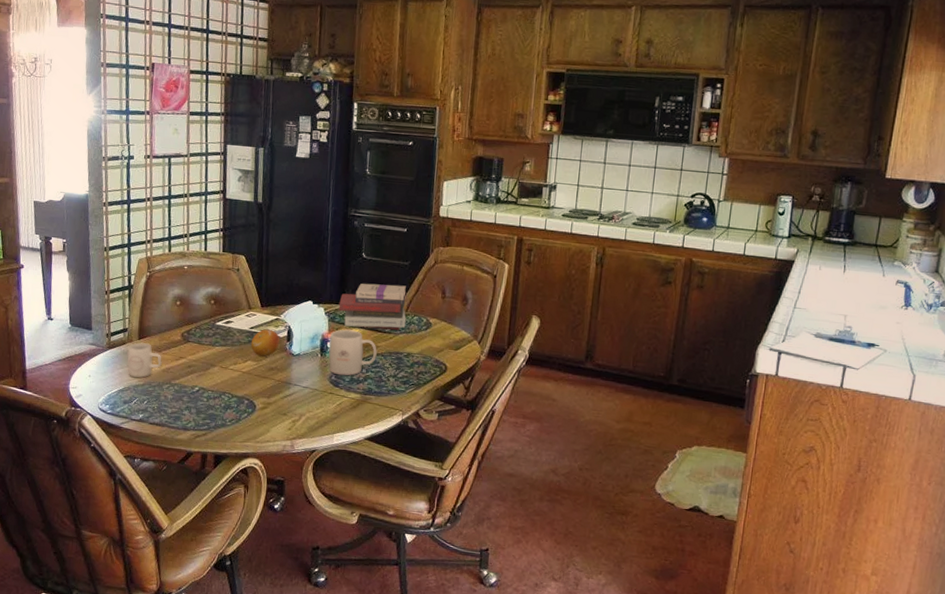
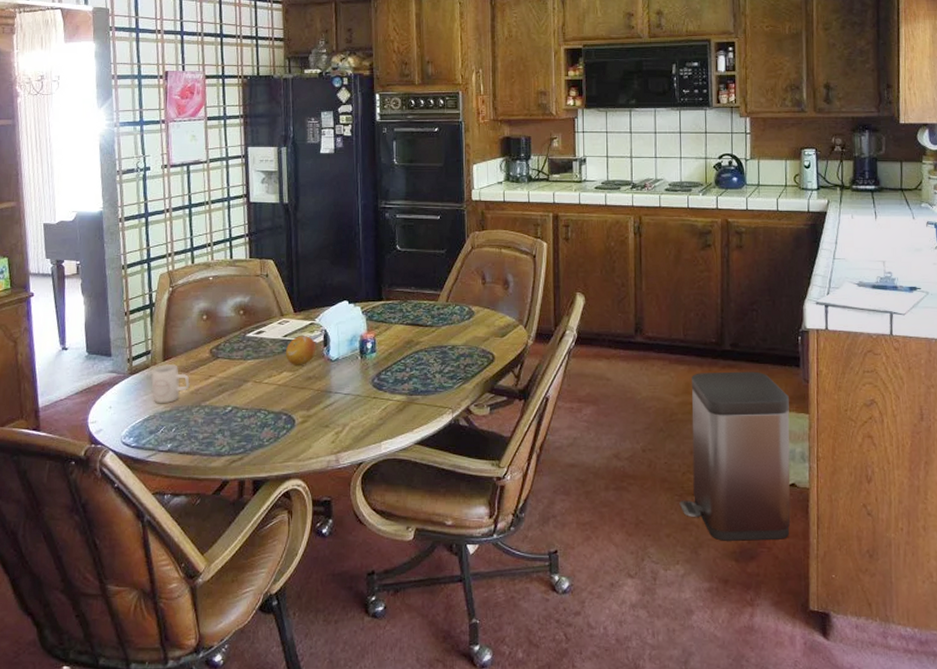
mug: present [328,329,377,376] -> none [369,327,420,377]
books: present [338,283,407,331] -> none [376,275,448,323]
pedal bin: none [608,403,729,564] -> present [679,371,791,541]

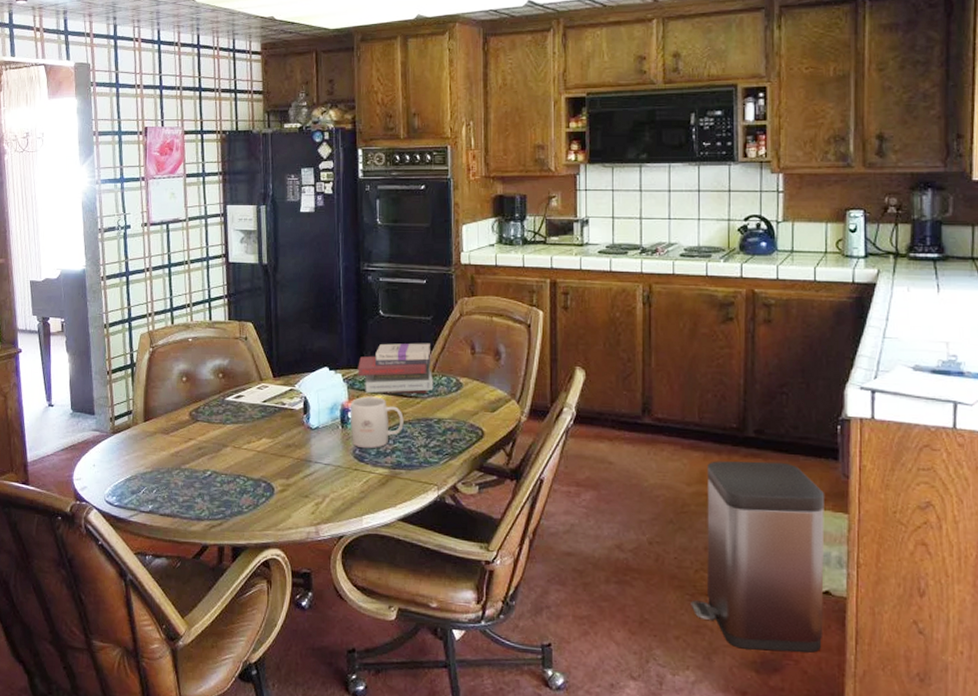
mug: present [150,363,191,404] -> none [132,424,171,465]
fruit: present [285,336,316,367] -> none [264,402,296,433]
mug: none [369,327,420,377] -> present [350,396,404,449]
books: none [376,275,448,323] -> present [358,343,434,394]

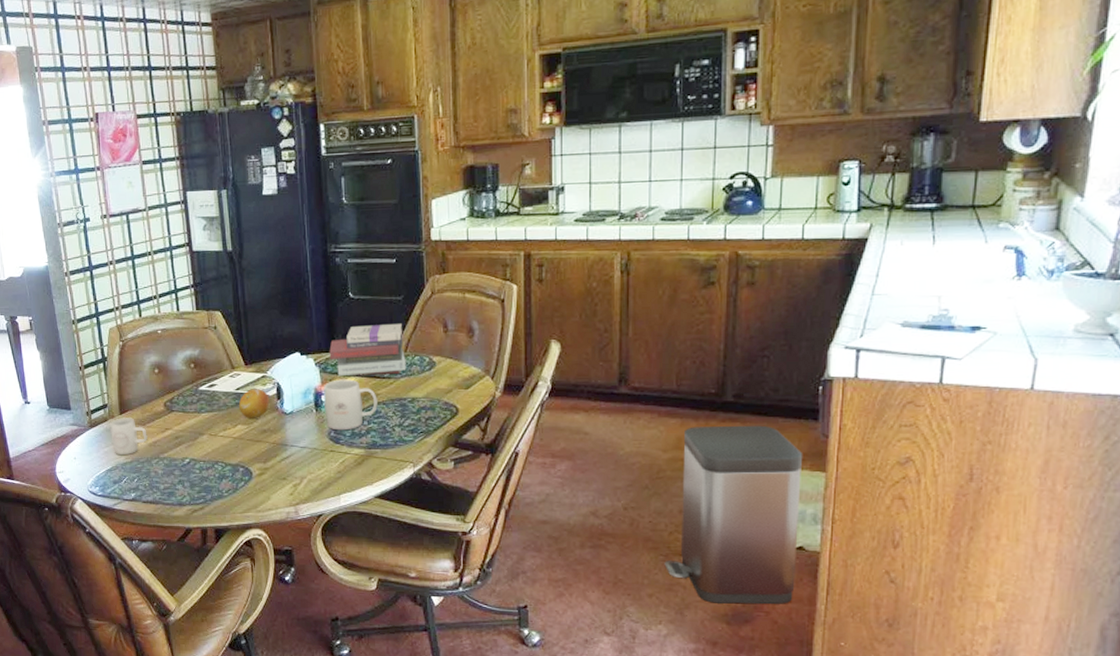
mug: none [132,424,171,465] -> present [109,416,149,456]
fruit: none [264,402,296,433] -> present [238,389,270,420]

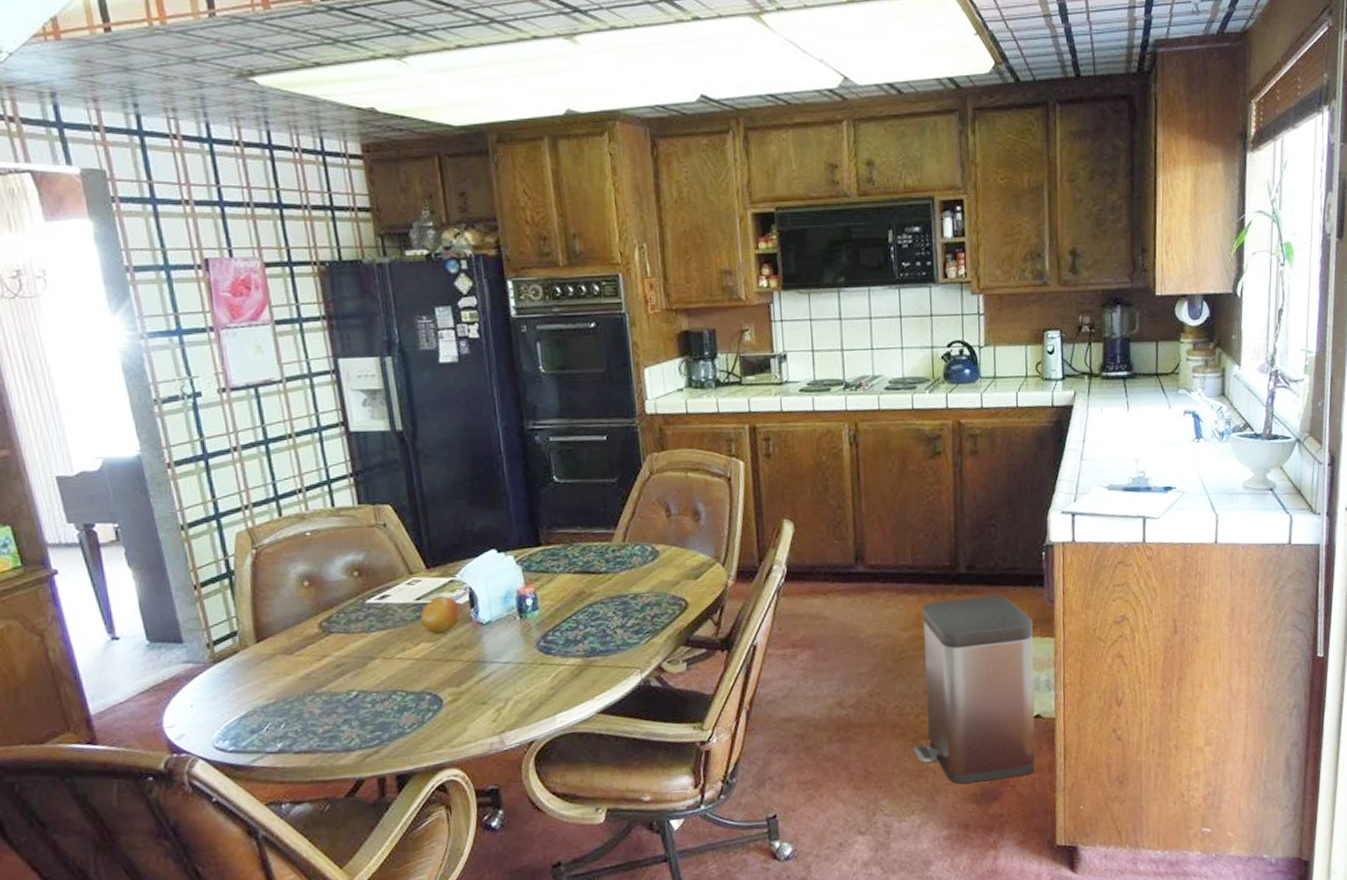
mug: present [109,416,149,456] -> none [240,644,299,696]
mug: present [324,379,378,431] -> none [528,577,595,639]
books: present [329,323,407,375] -> none [532,509,626,574]

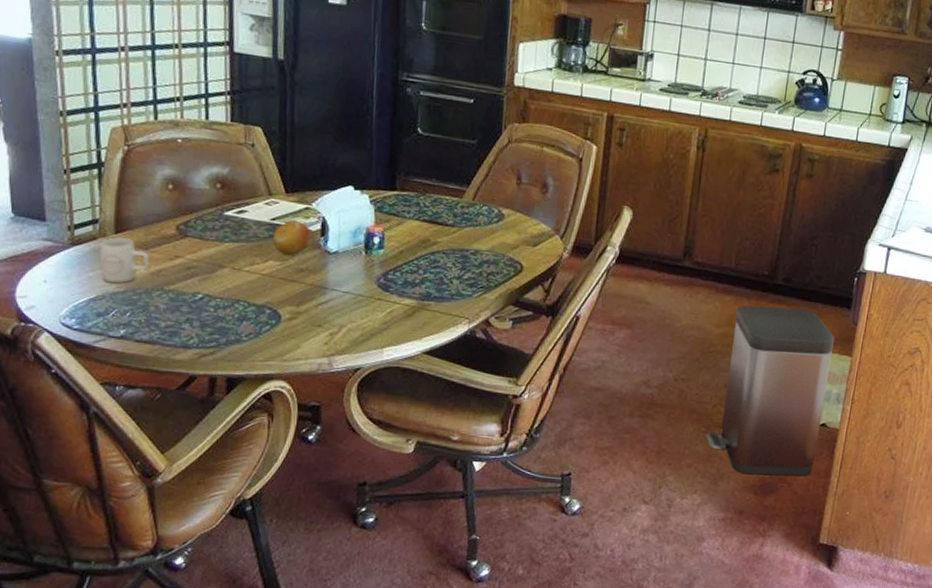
mug: none [240,644,299,696] -> present [98,236,151,284]

